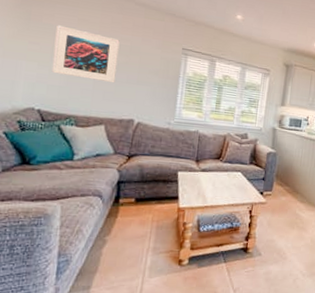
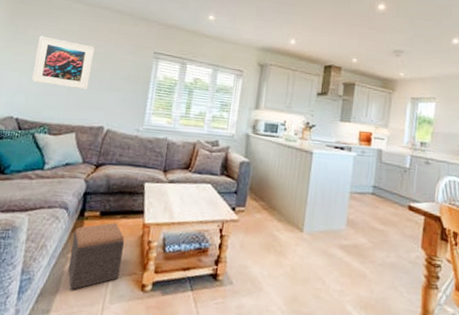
footstool: none [106,208,161,268] -> present [67,223,125,290]

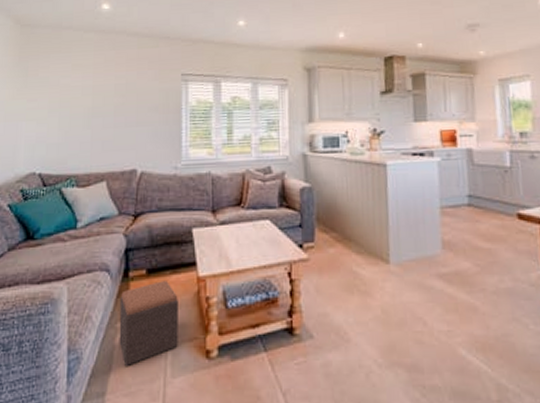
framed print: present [31,35,95,90] -> none [50,75,115,130]

